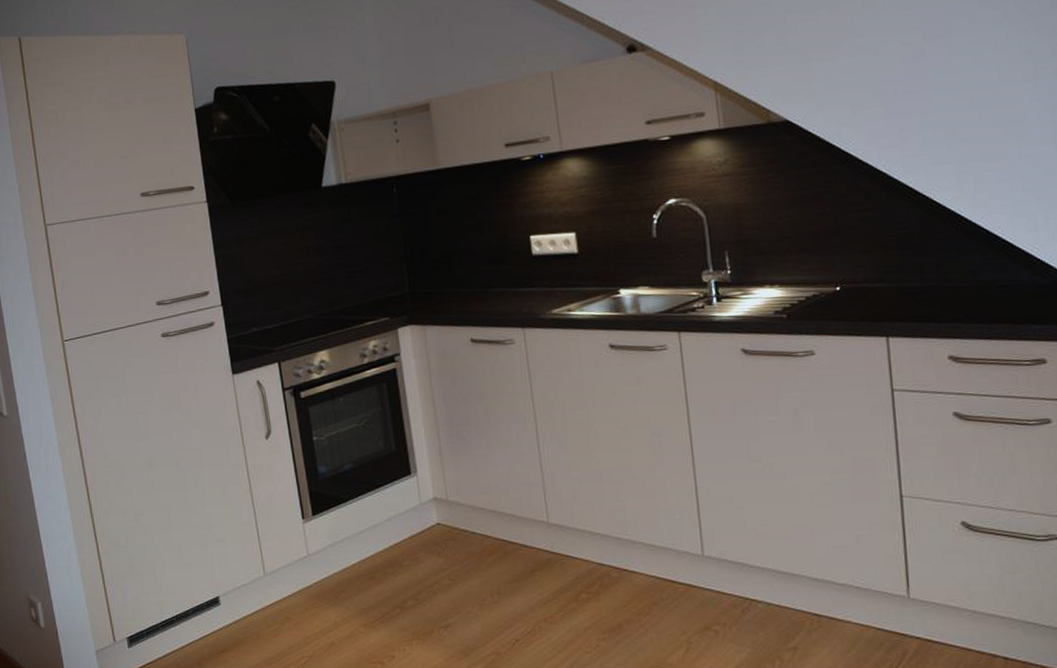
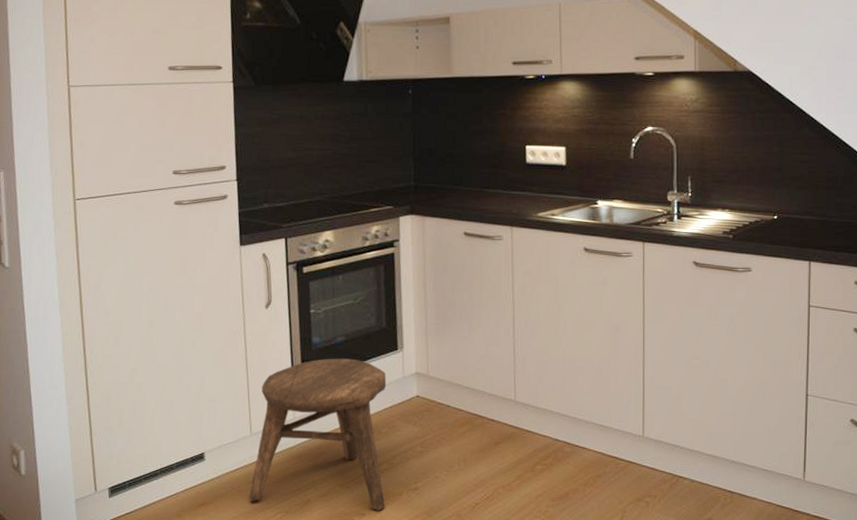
stool: none [269,487,416,652] -> present [249,358,387,511]

